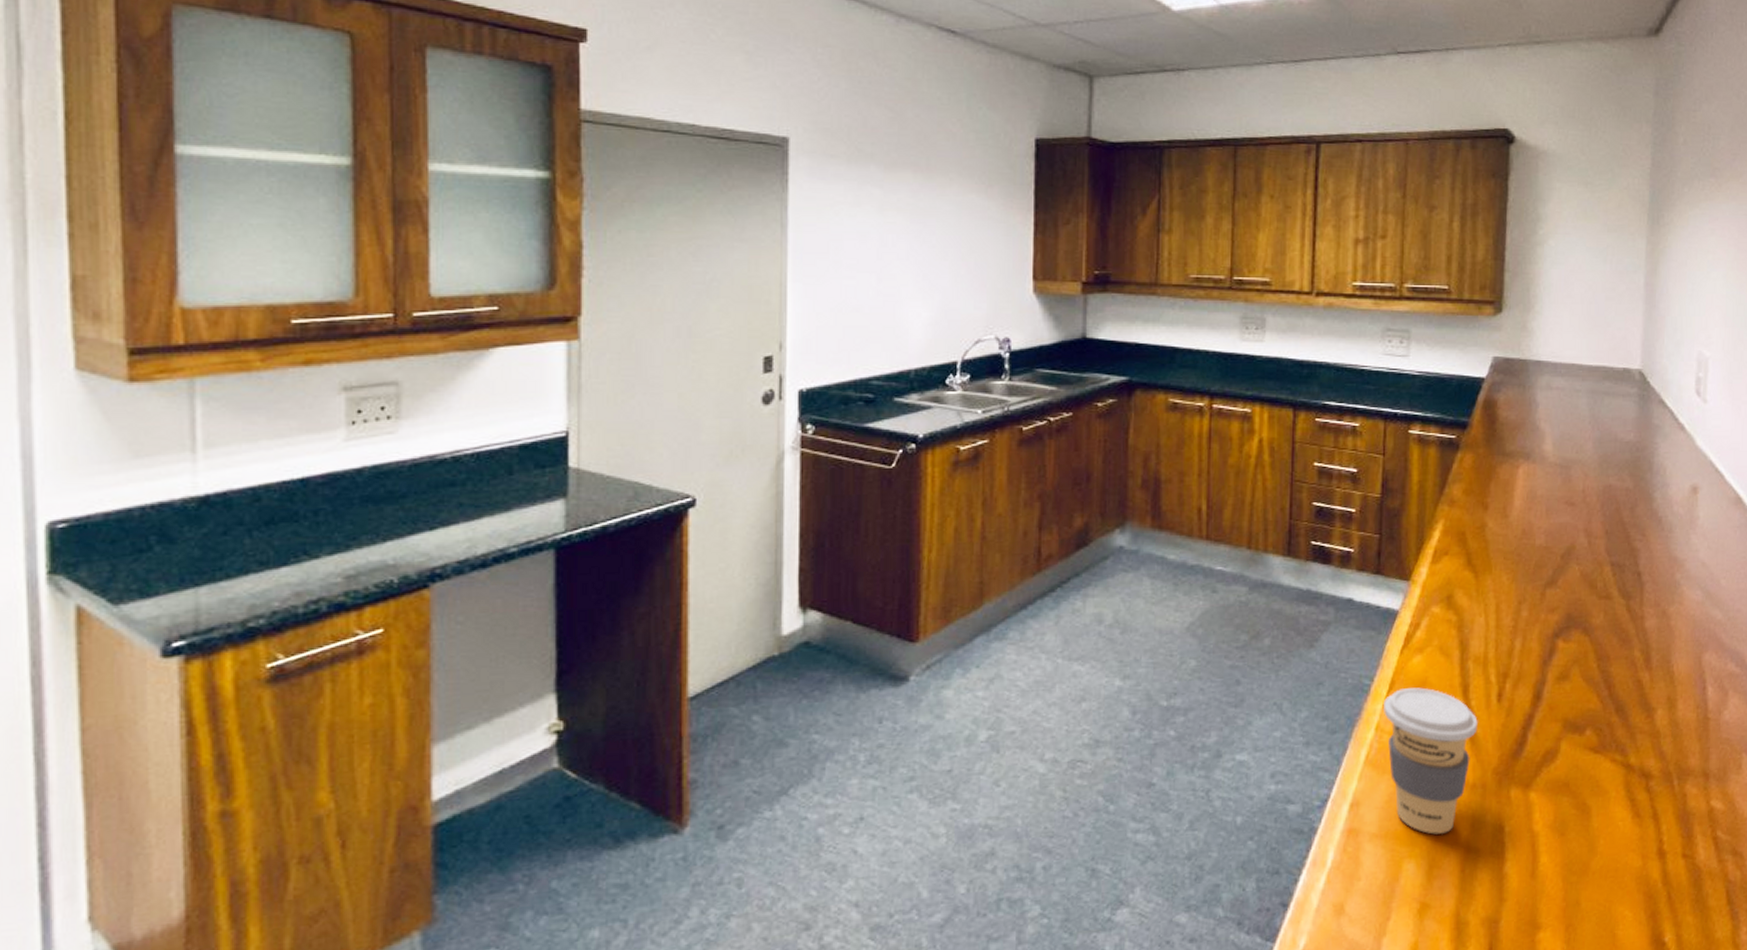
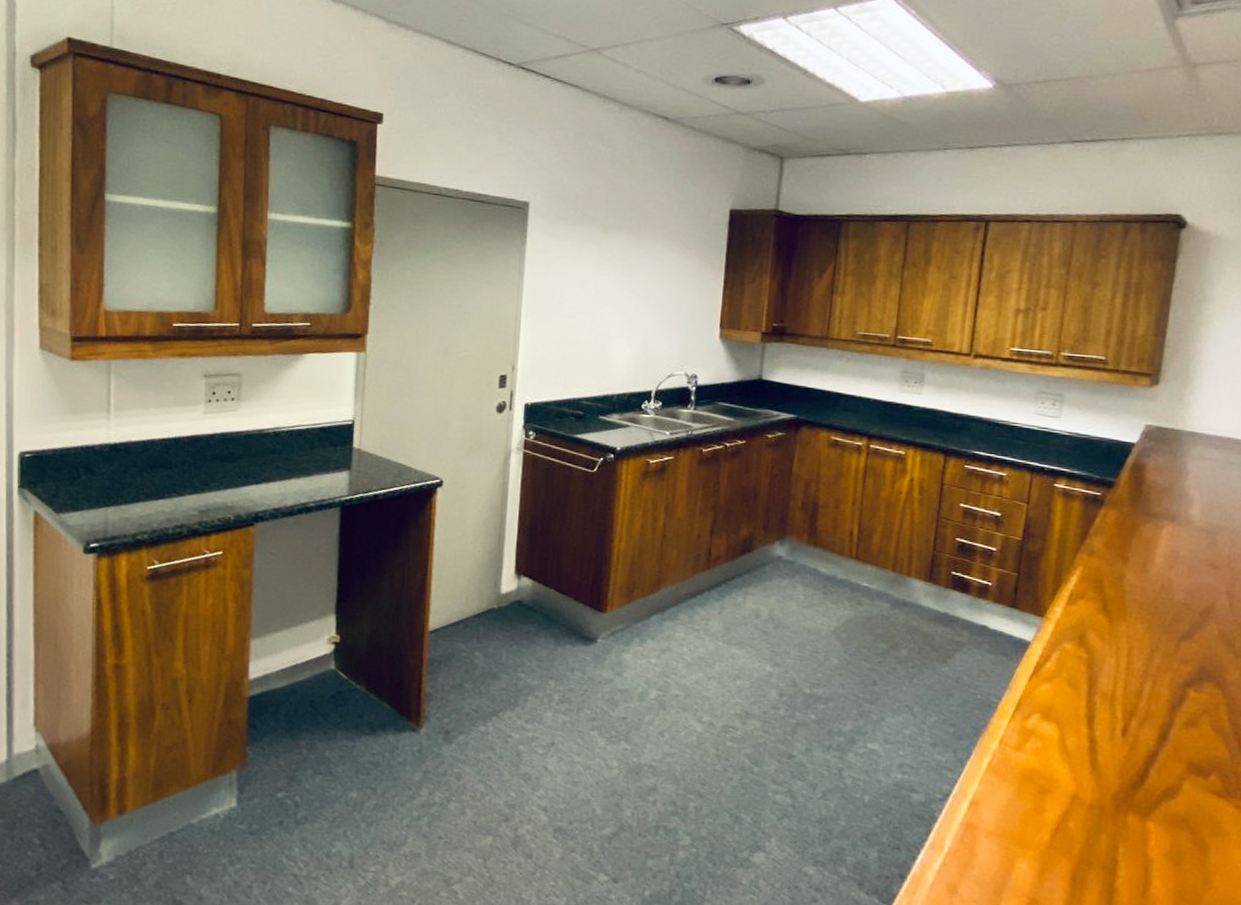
coffee cup: present [1382,687,1478,835] -> none [1008,710,1101,843]

